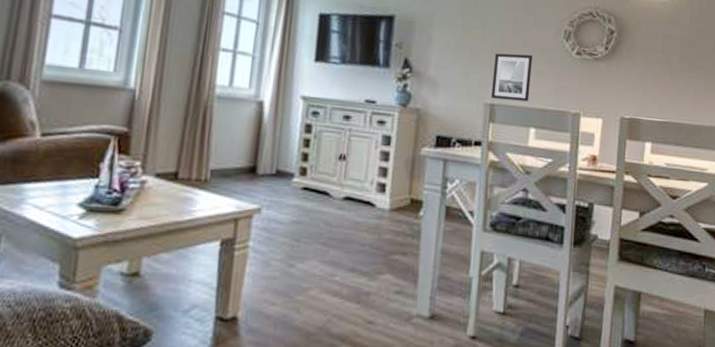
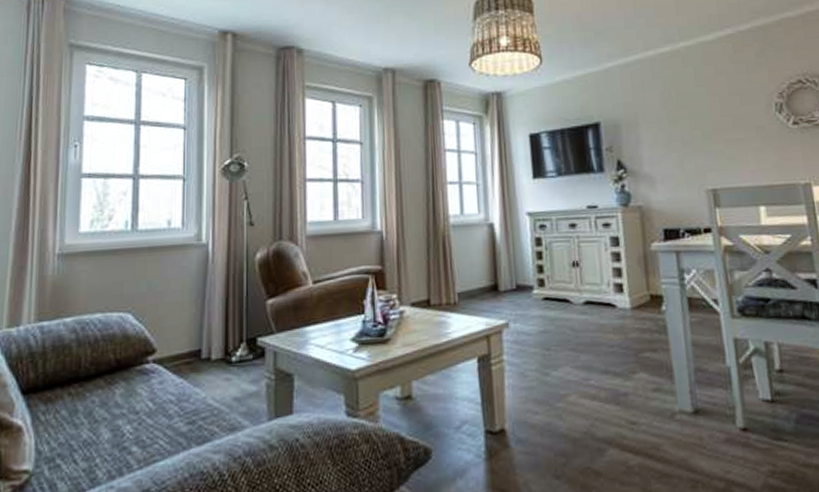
wall art: present [491,53,533,102] -> none [706,133,753,183]

